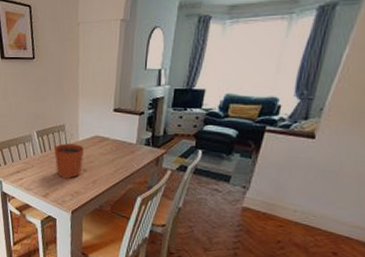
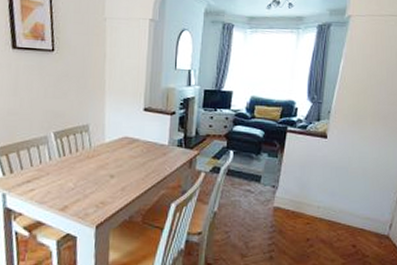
plant pot: present [54,134,85,179] -> none [75,135,112,186]

